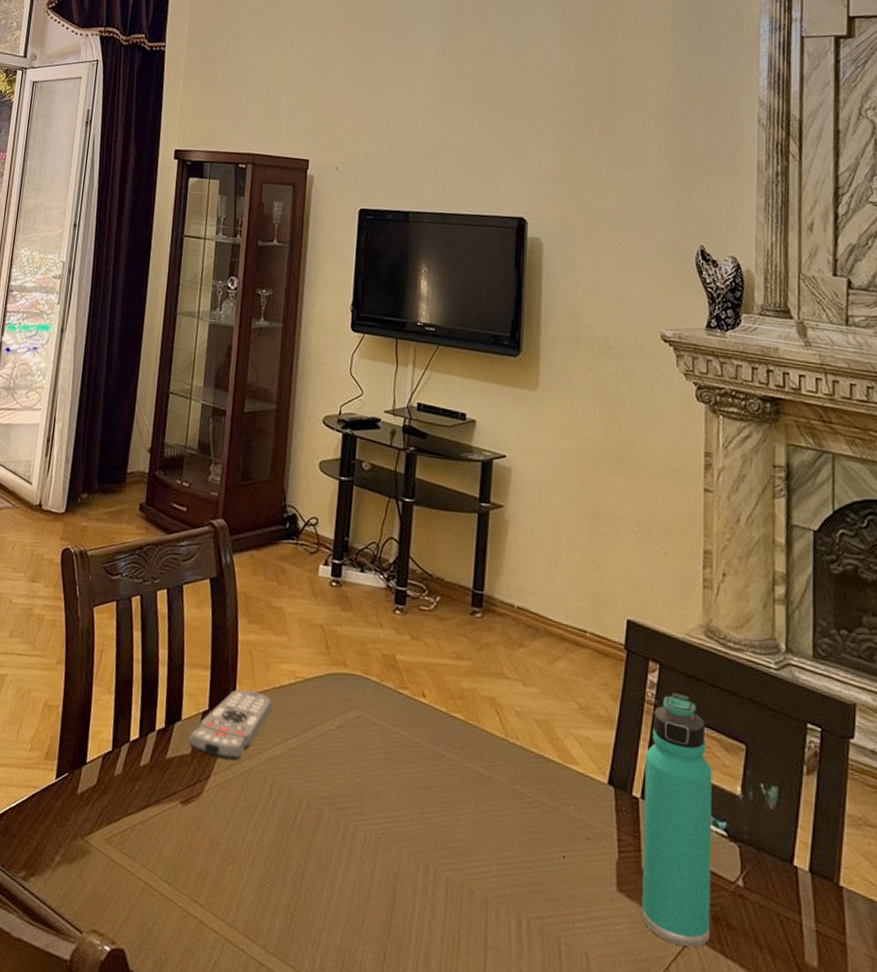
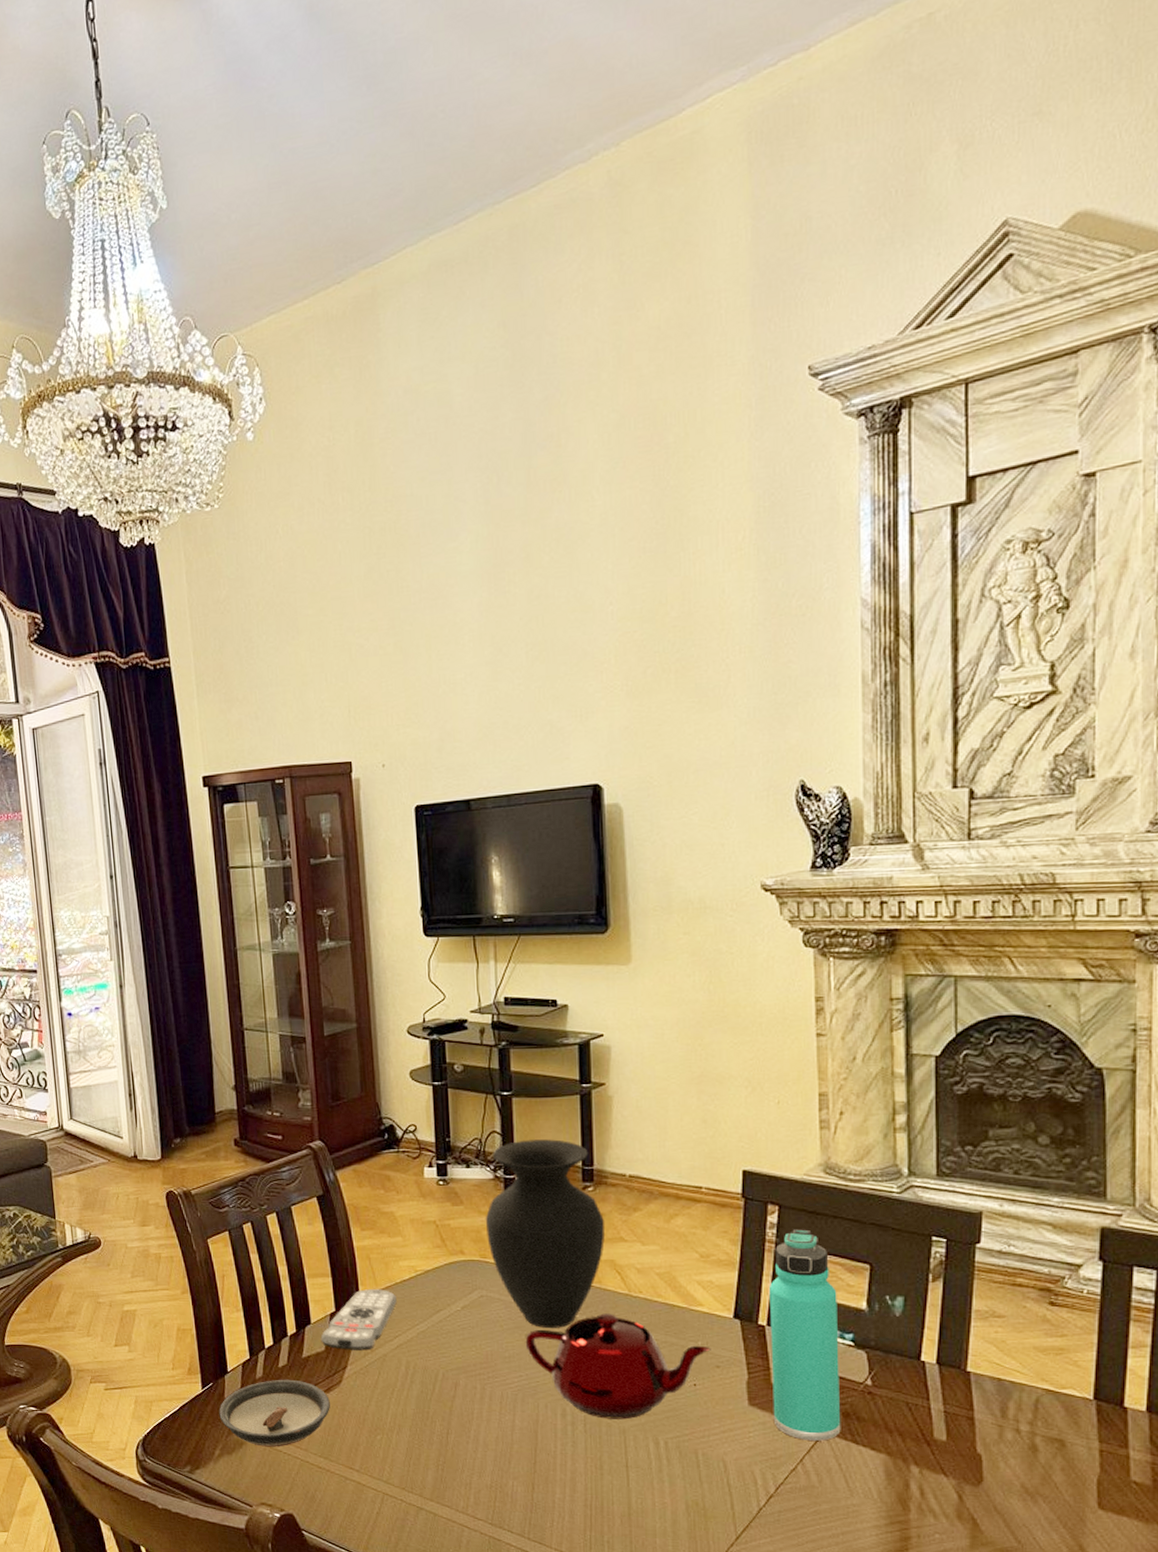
saucer: none [67,779,186,863] -> present [219,1379,330,1447]
vase: none [371,551,490,767] -> present [485,1139,605,1328]
teapot: none [395,756,583,888] -> present [525,1313,711,1420]

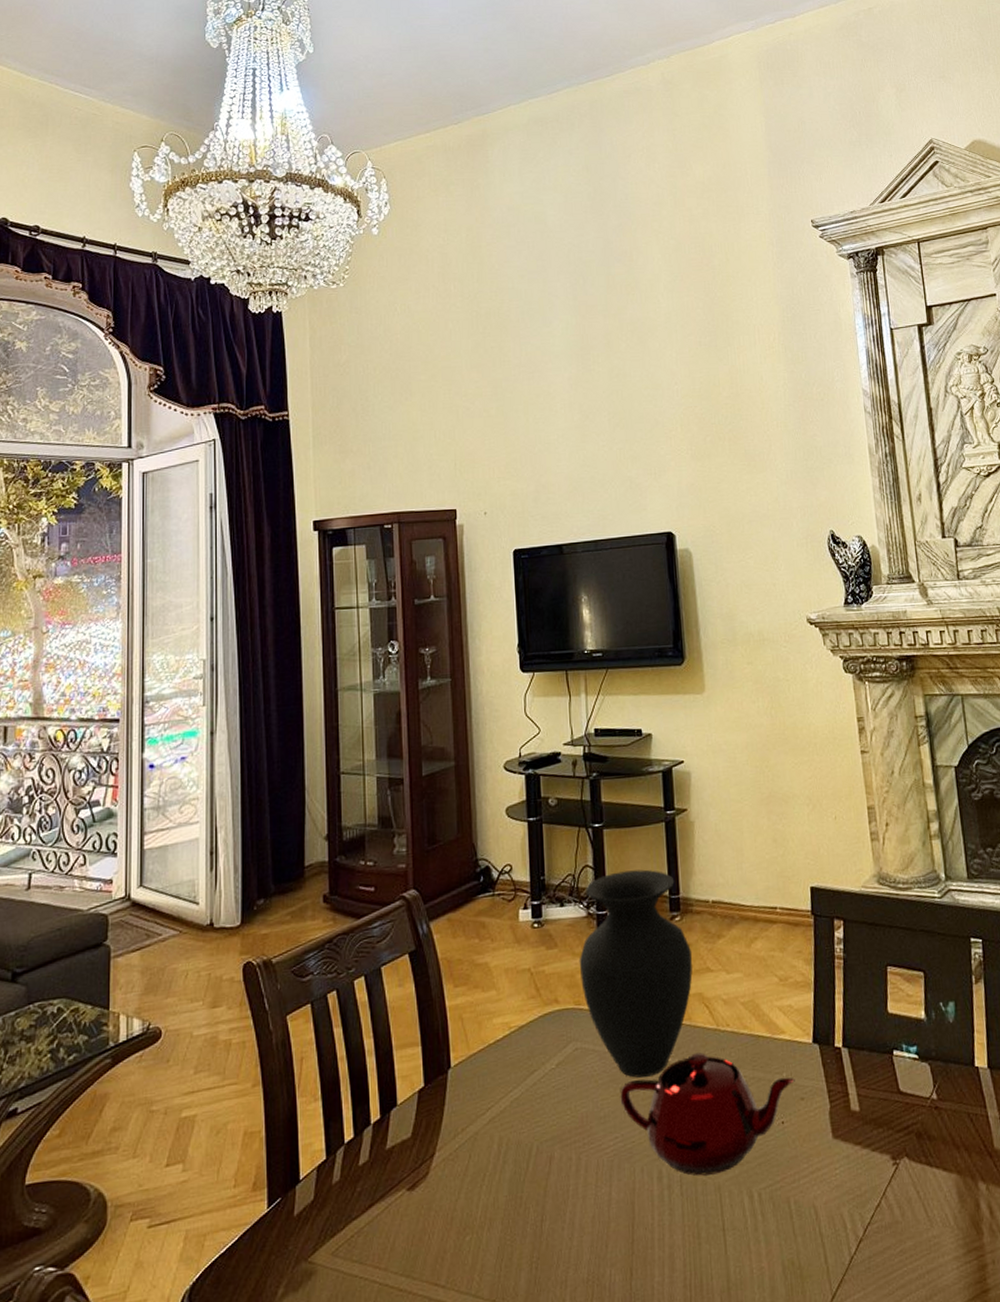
saucer: present [219,1379,330,1447] -> none [286,1179,415,1275]
remote control: present [320,1289,397,1351] -> none [407,1054,490,1133]
thermos bottle: present [770,1229,841,1441] -> none [842,942,916,1170]

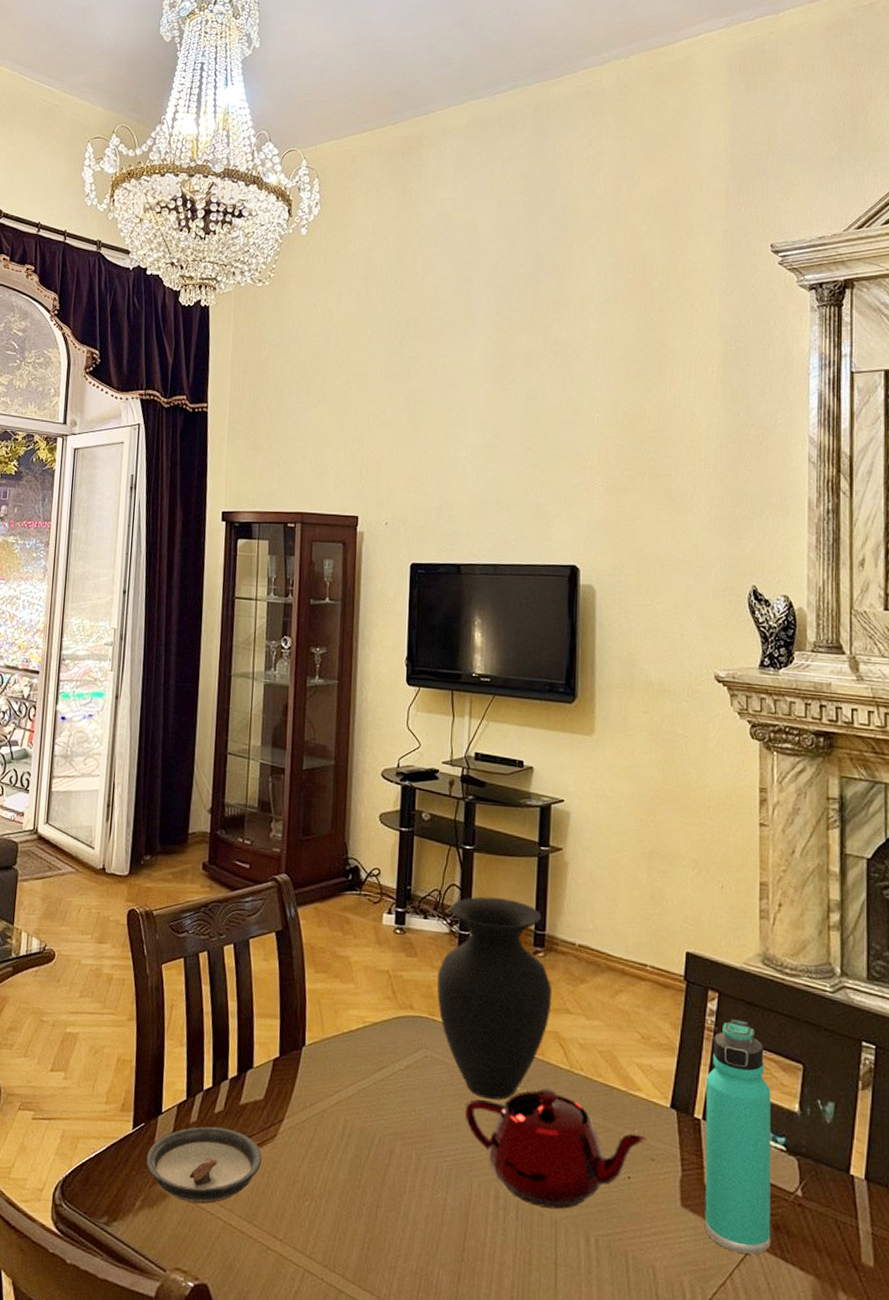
saucer: none [286,1179,415,1275] -> present [146,1126,262,1205]
thermos bottle: none [842,942,916,1170] -> present [704,1019,772,1255]

